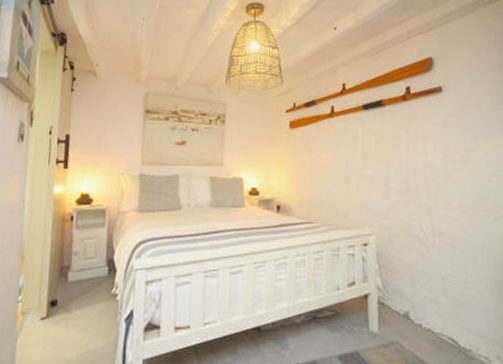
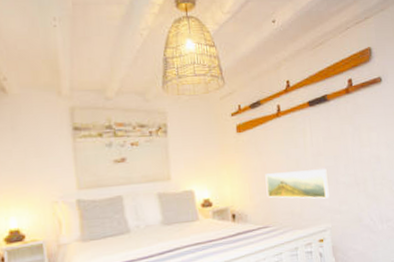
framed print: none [313,170,378,202] -> present [265,168,330,199]

